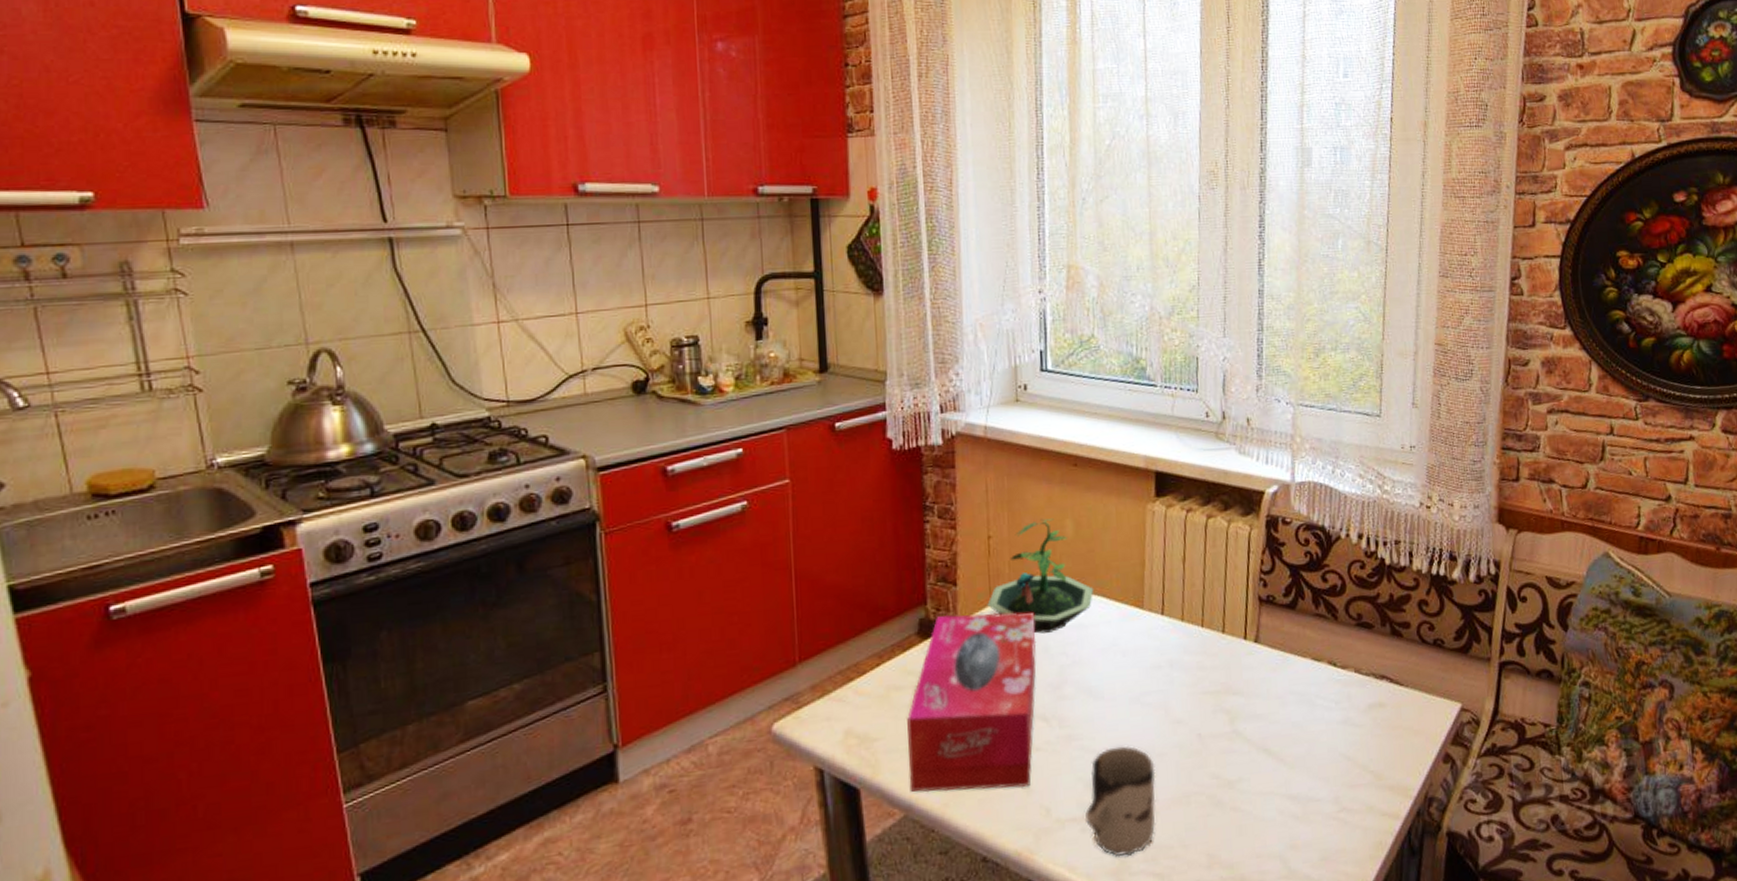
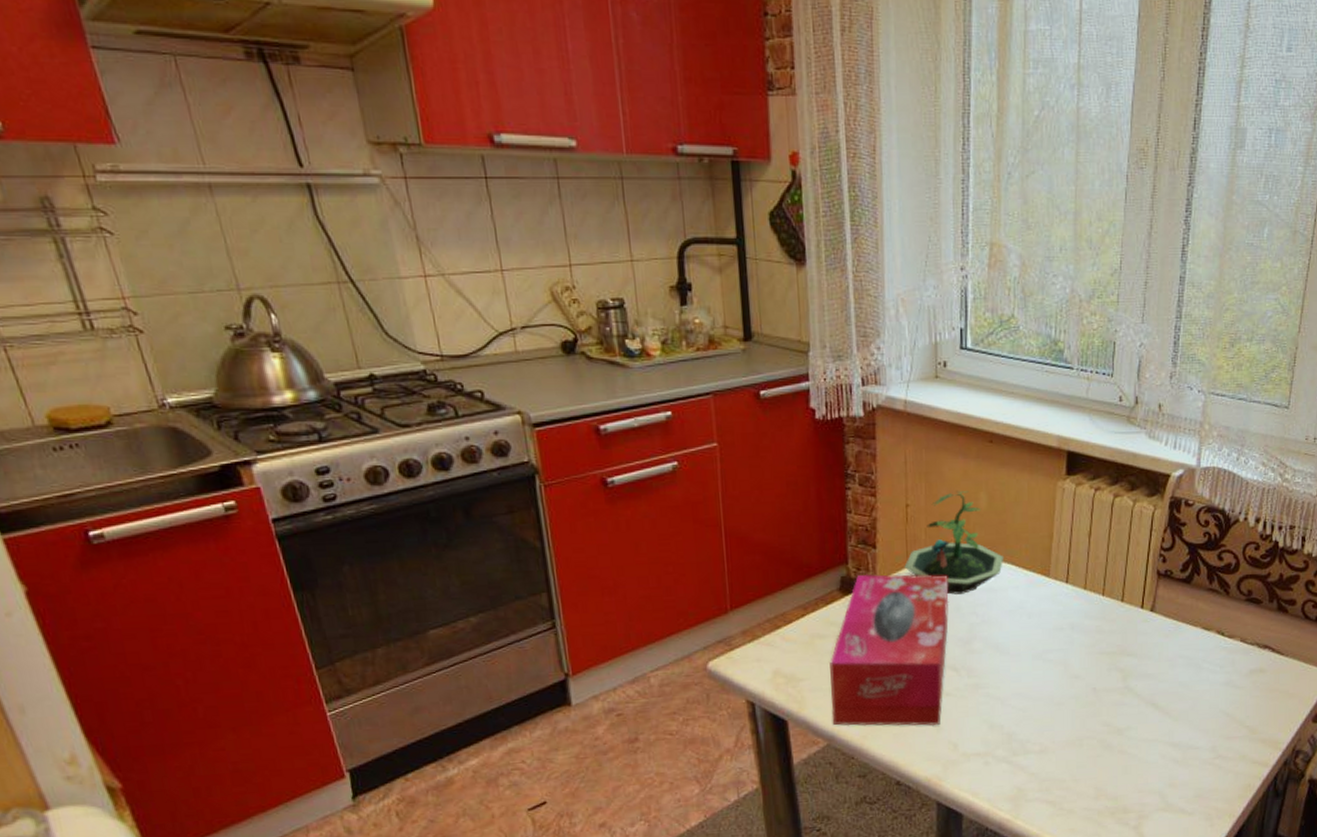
cup: present [1084,745,1156,857] -> none [988,695,1053,787]

